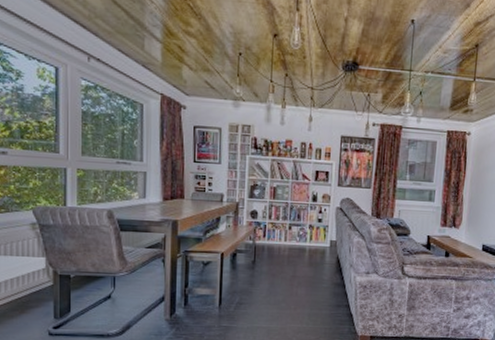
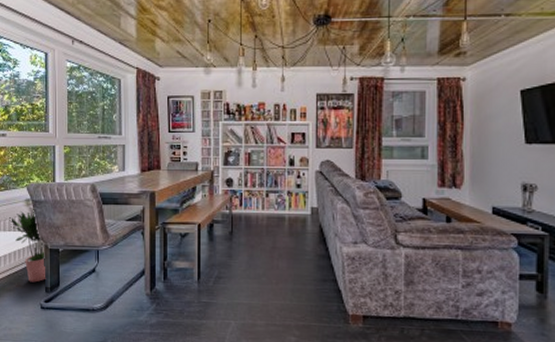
potted plant: none [11,233,55,309] -> present [9,209,46,283]

